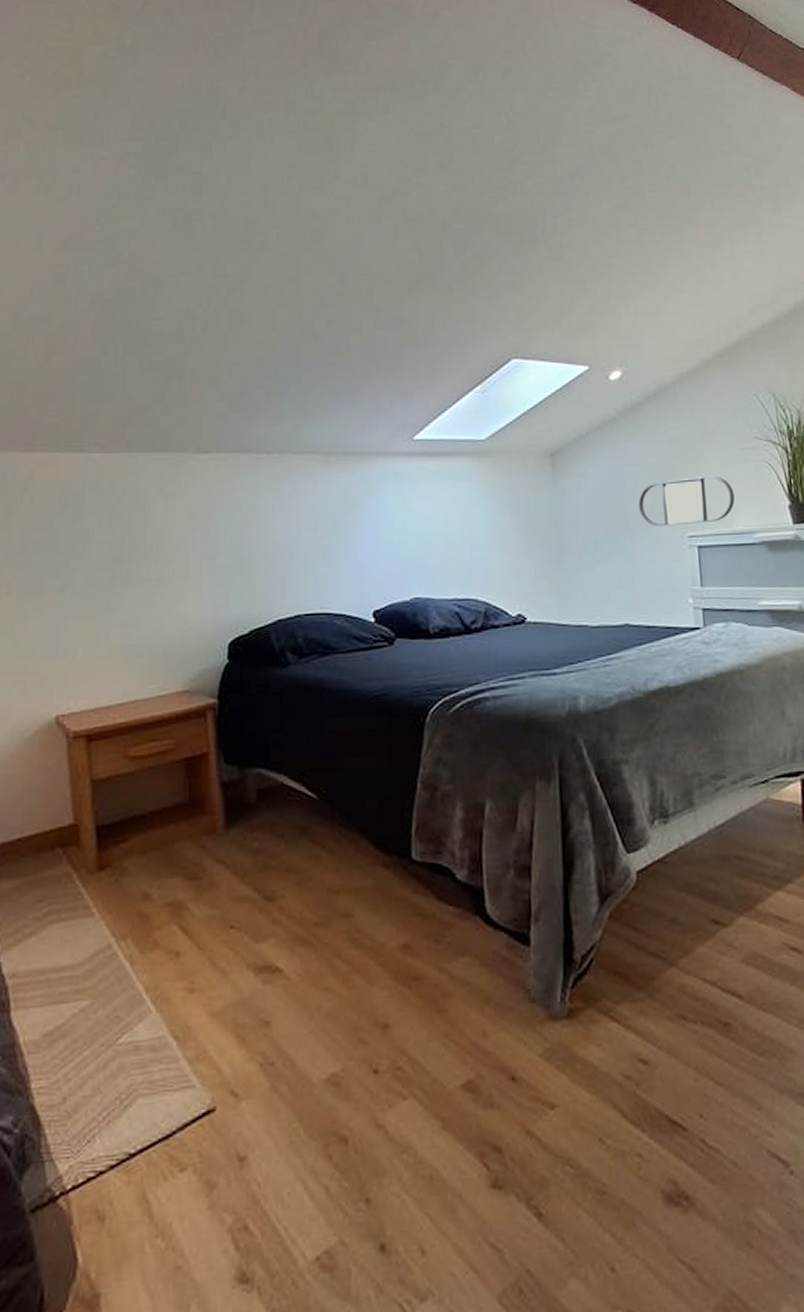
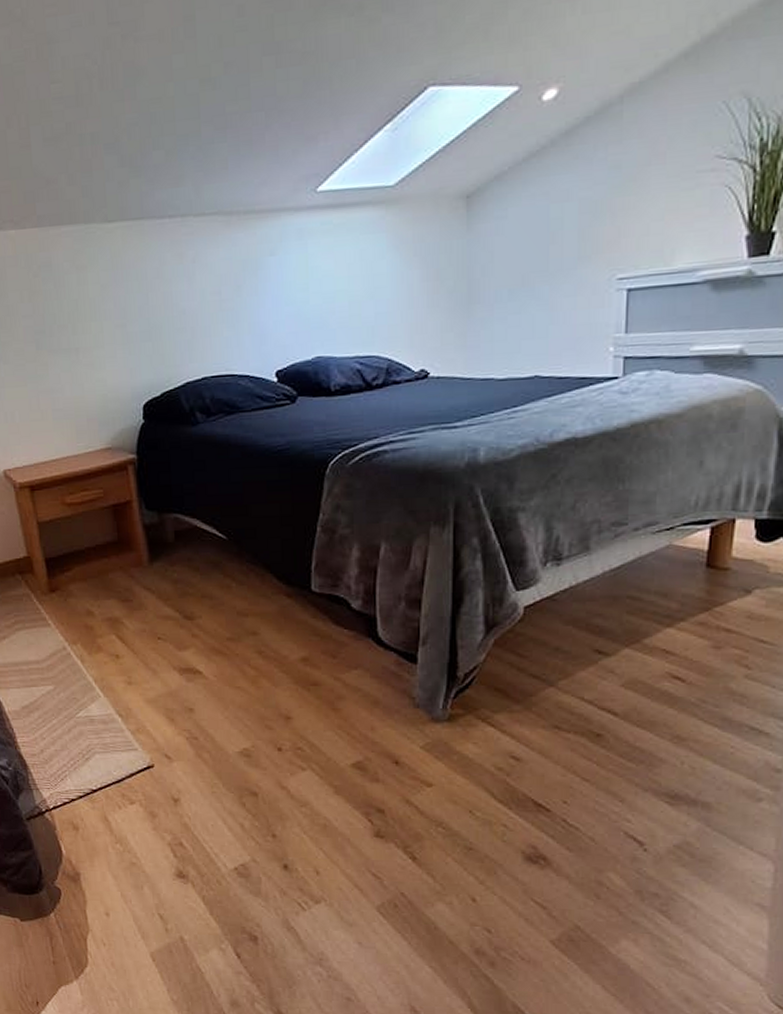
home mirror: present [638,475,735,526] -> none [562,206,679,270]

